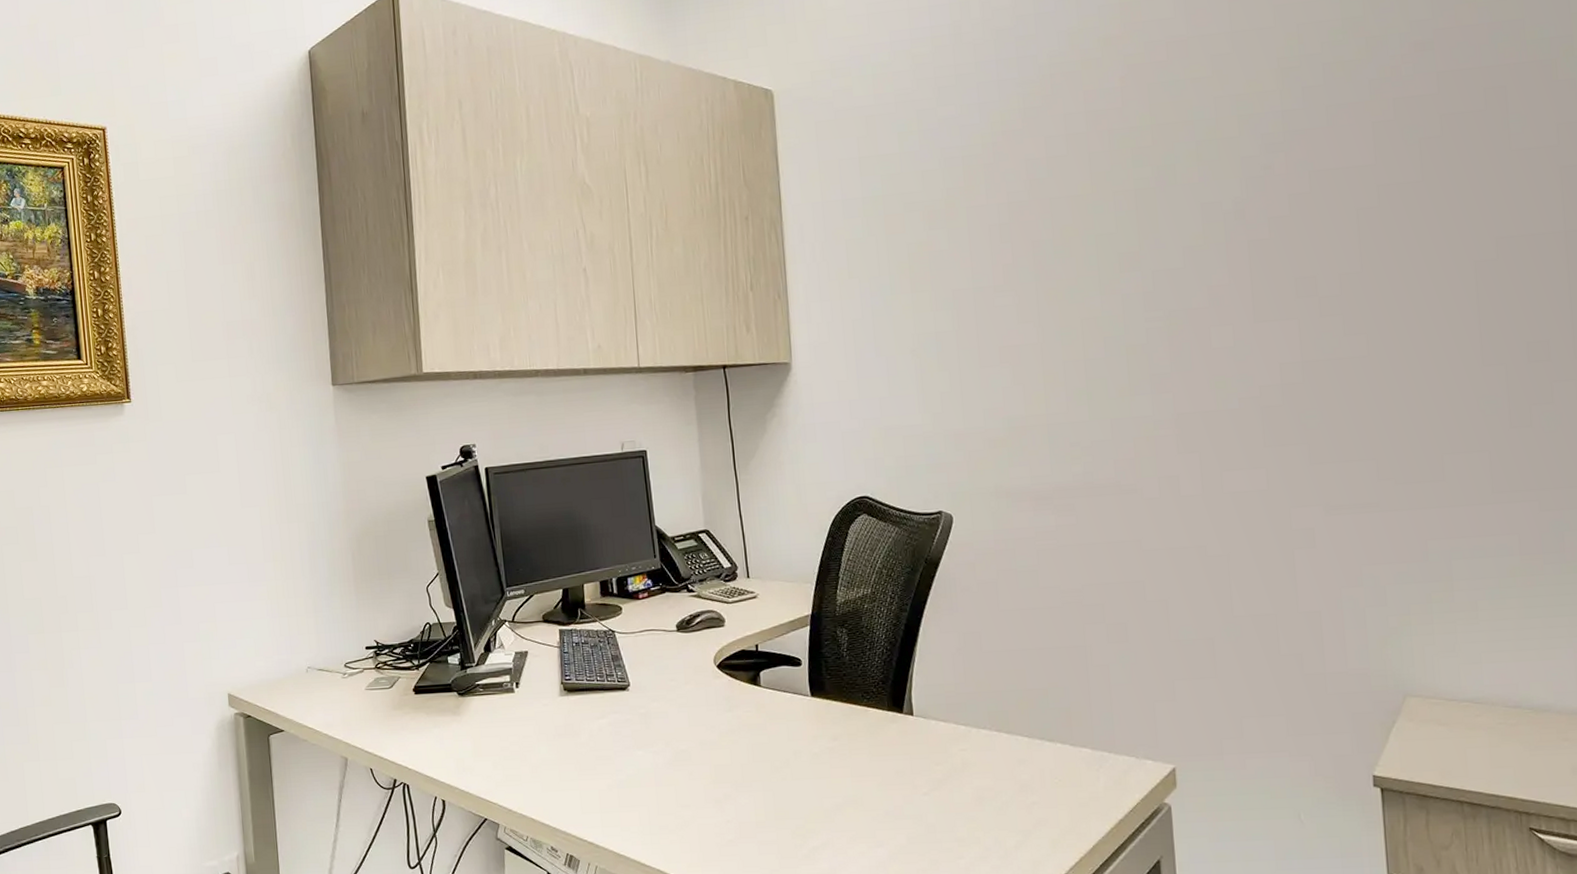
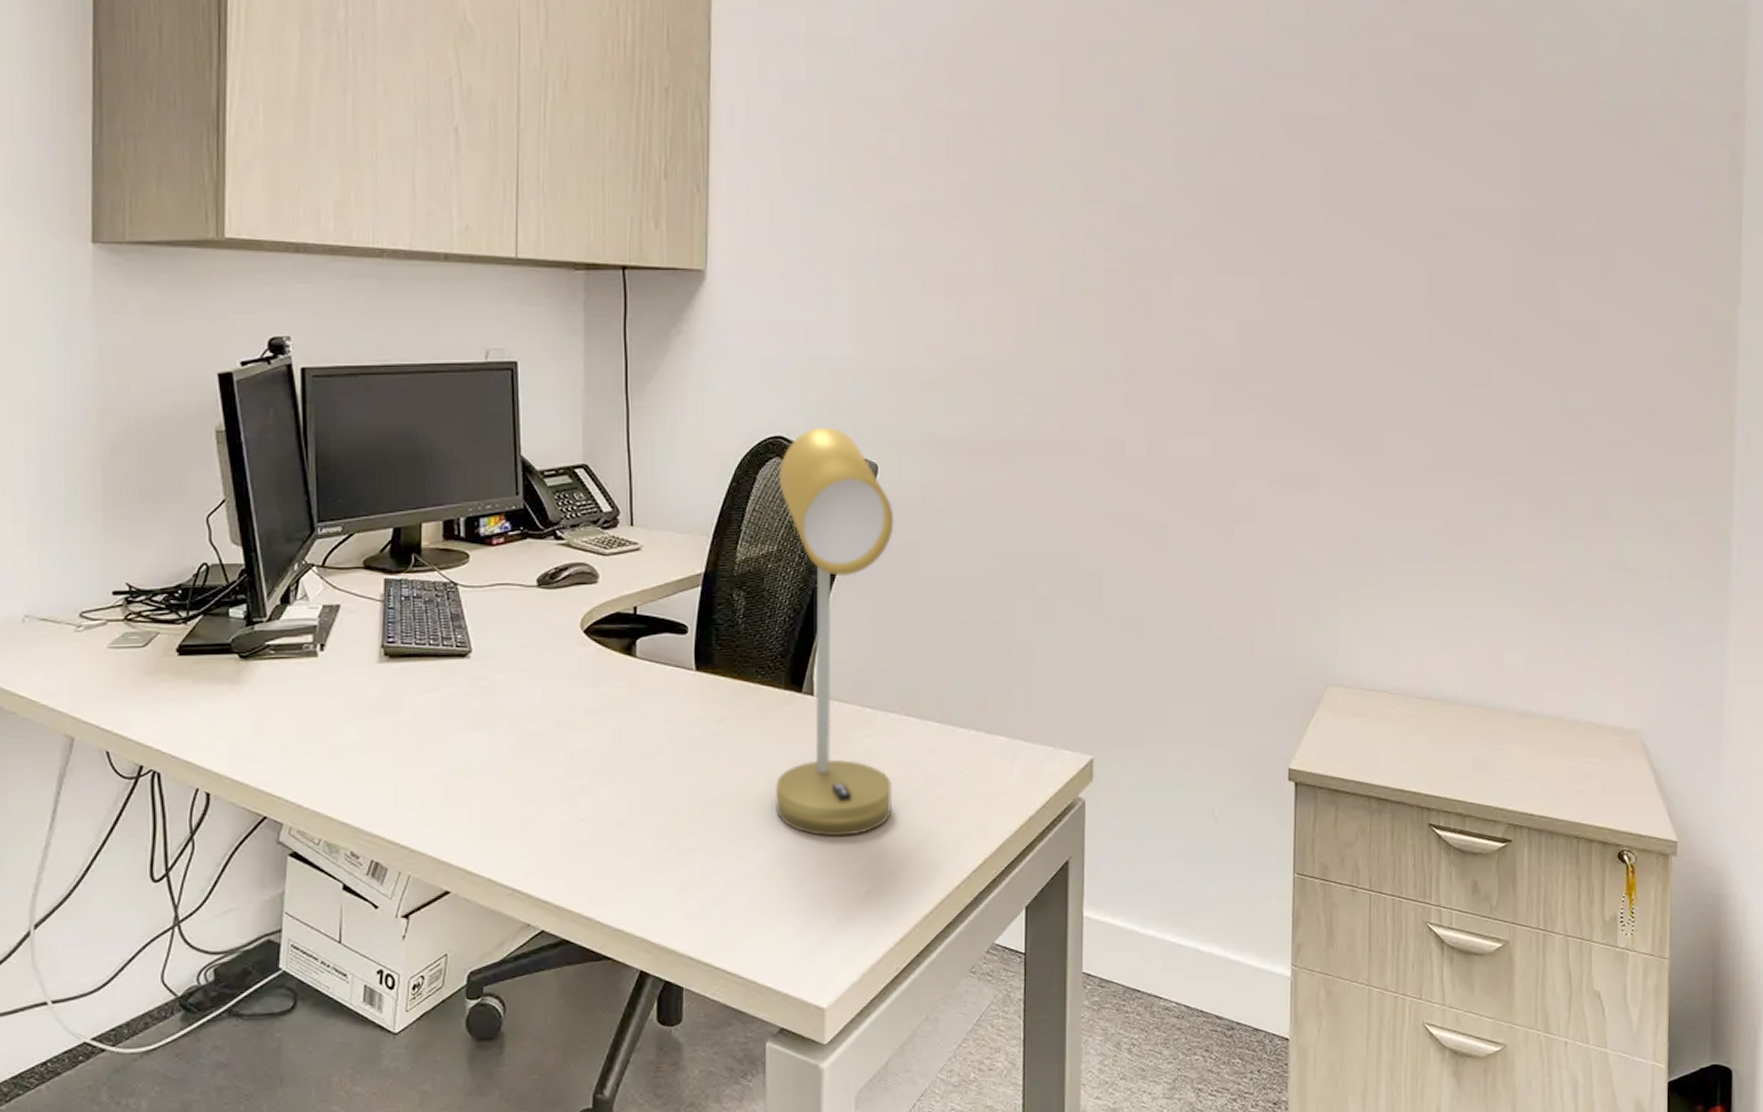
desk lamp: none [866,485,991,837] -> present [776,427,894,837]

